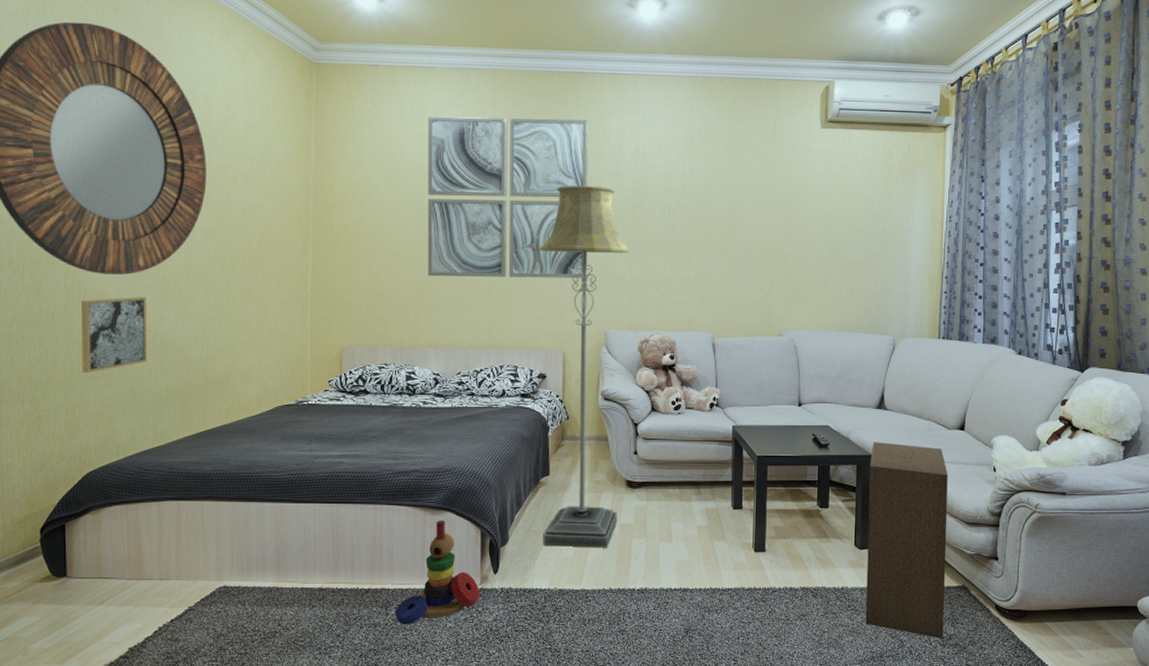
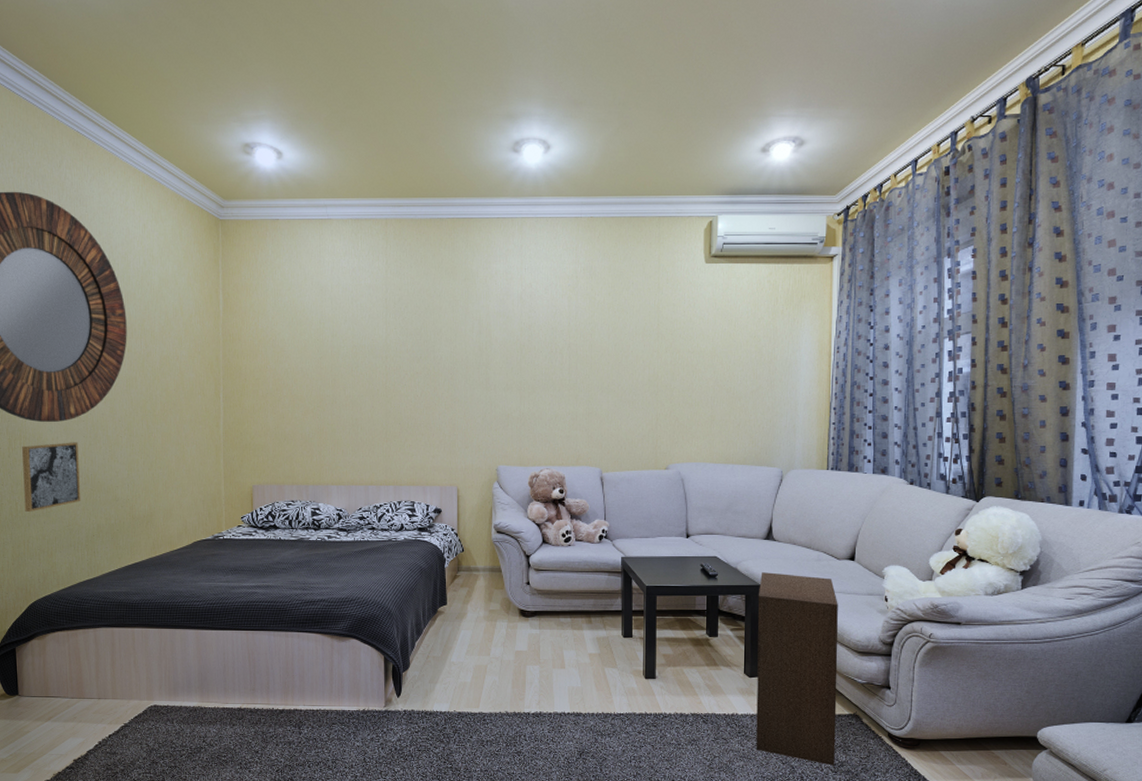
stacking toy: present [394,520,480,624] -> none [307,647,385,743]
wall art: present [427,116,589,279] -> none [326,264,477,418]
floor lamp: present [539,186,631,548] -> none [432,328,520,674]

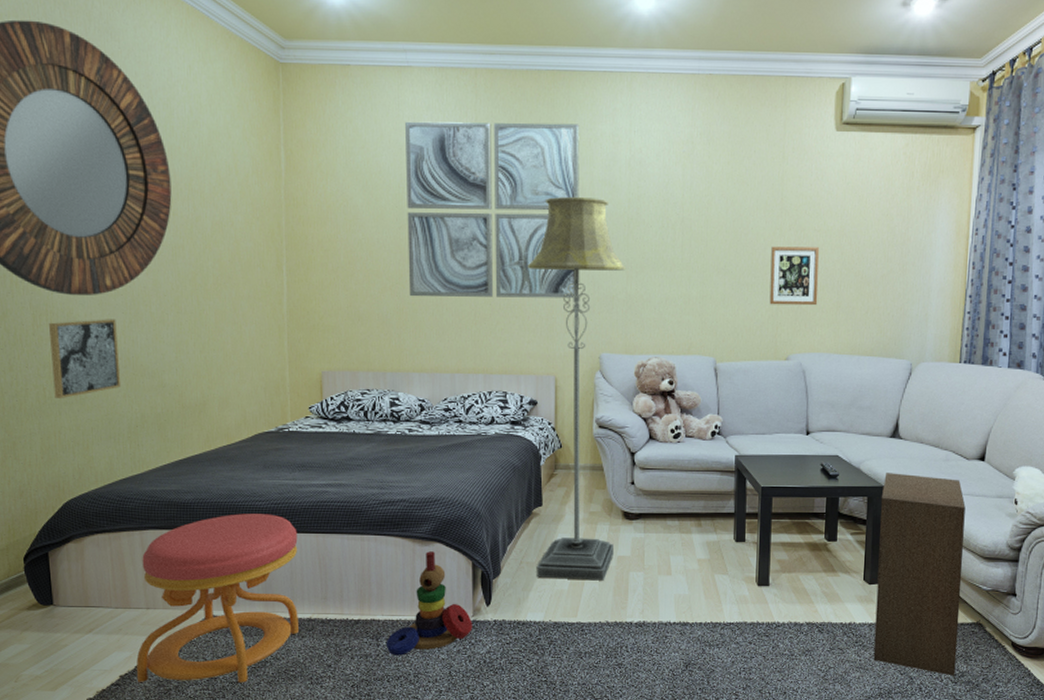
stool: none [88,613,230,767] -> present [136,513,299,683]
stacking toy: none [307,647,385,743] -> present [385,551,473,656]
wall art: none [326,264,477,418] -> present [405,121,580,299]
floor lamp: none [432,328,520,674] -> present [528,197,627,581]
picture frame: none [649,367,694,420] -> present [769,246,819,306]

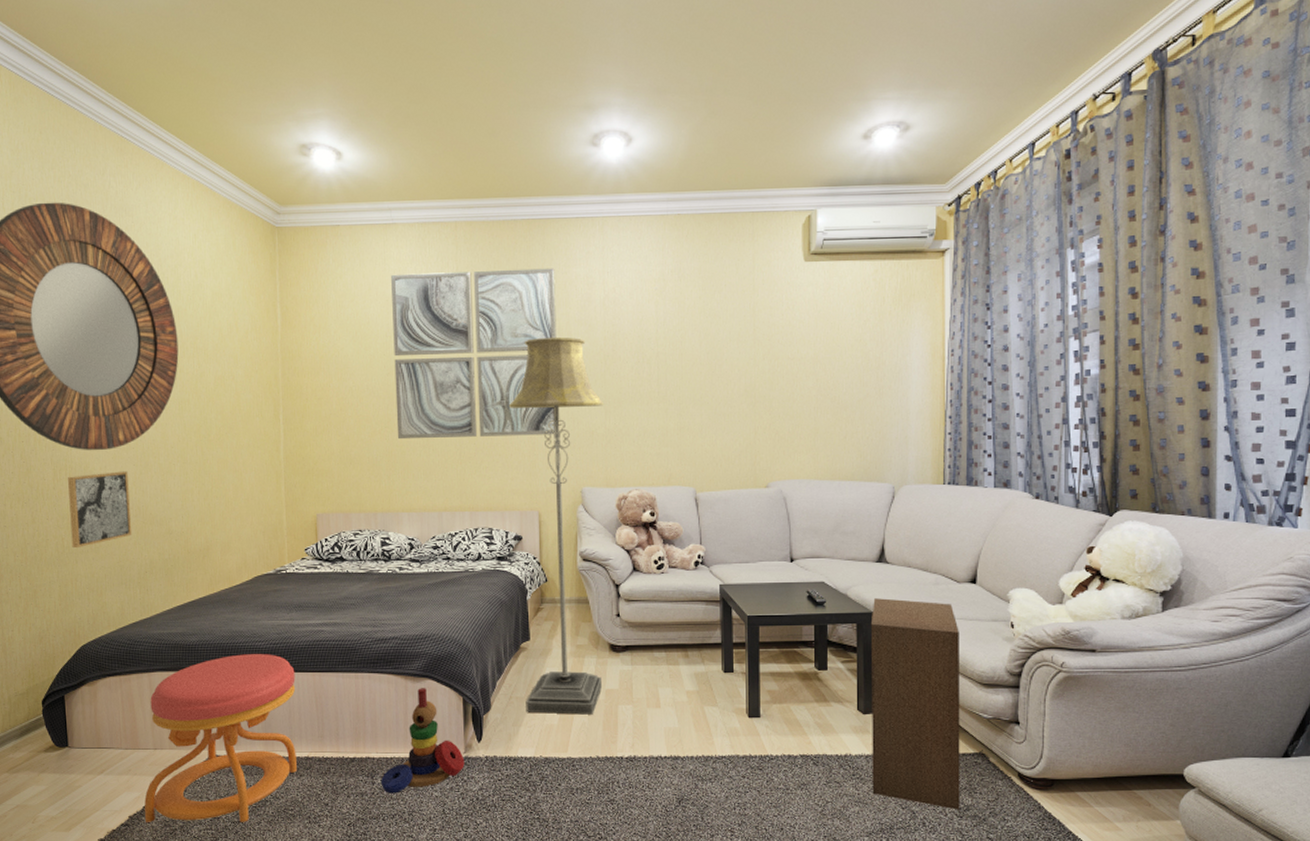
picture frame: present [769,246,819,306] -> none [746,375,795,434]

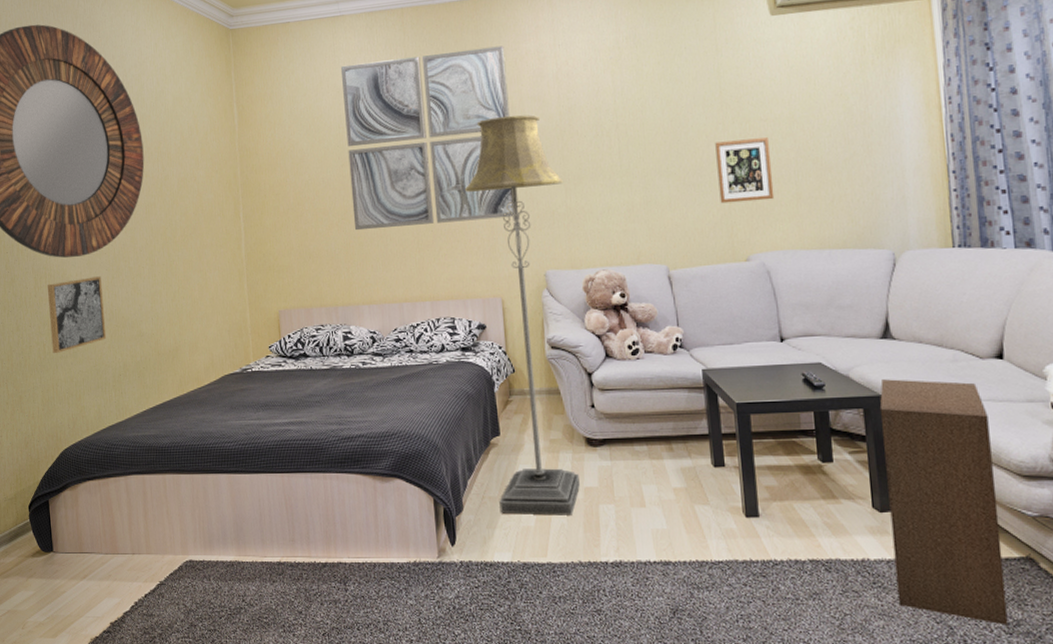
stool: present [144,654,297,822] -> none [124,455,270,630]
stacking toy: present [380,688,465,794] -> none [353,488,439,601]
picture frame: none [746,375,795,434] -> present [715,137,775,204]

